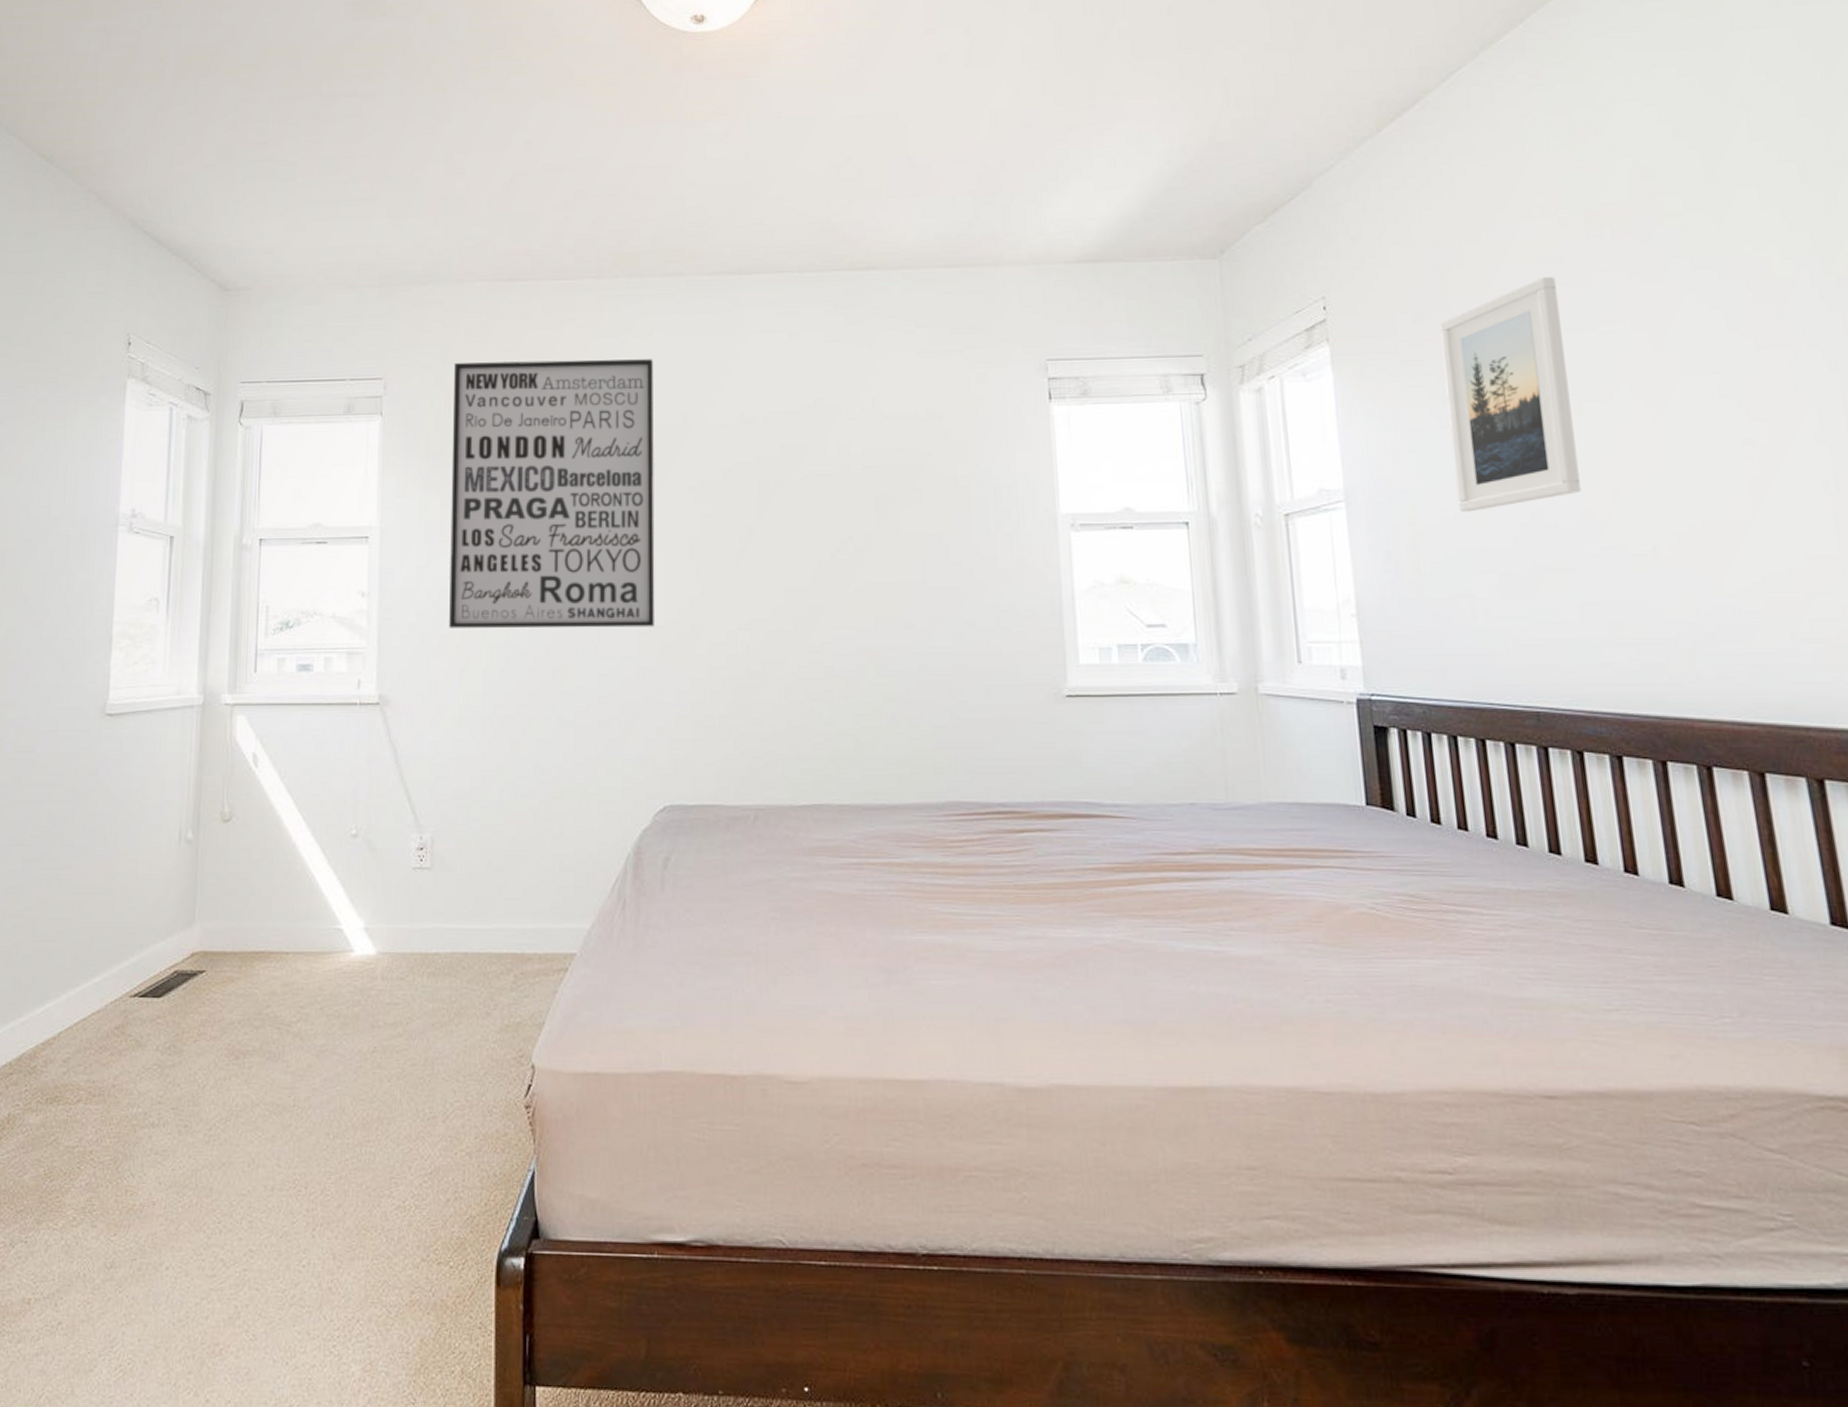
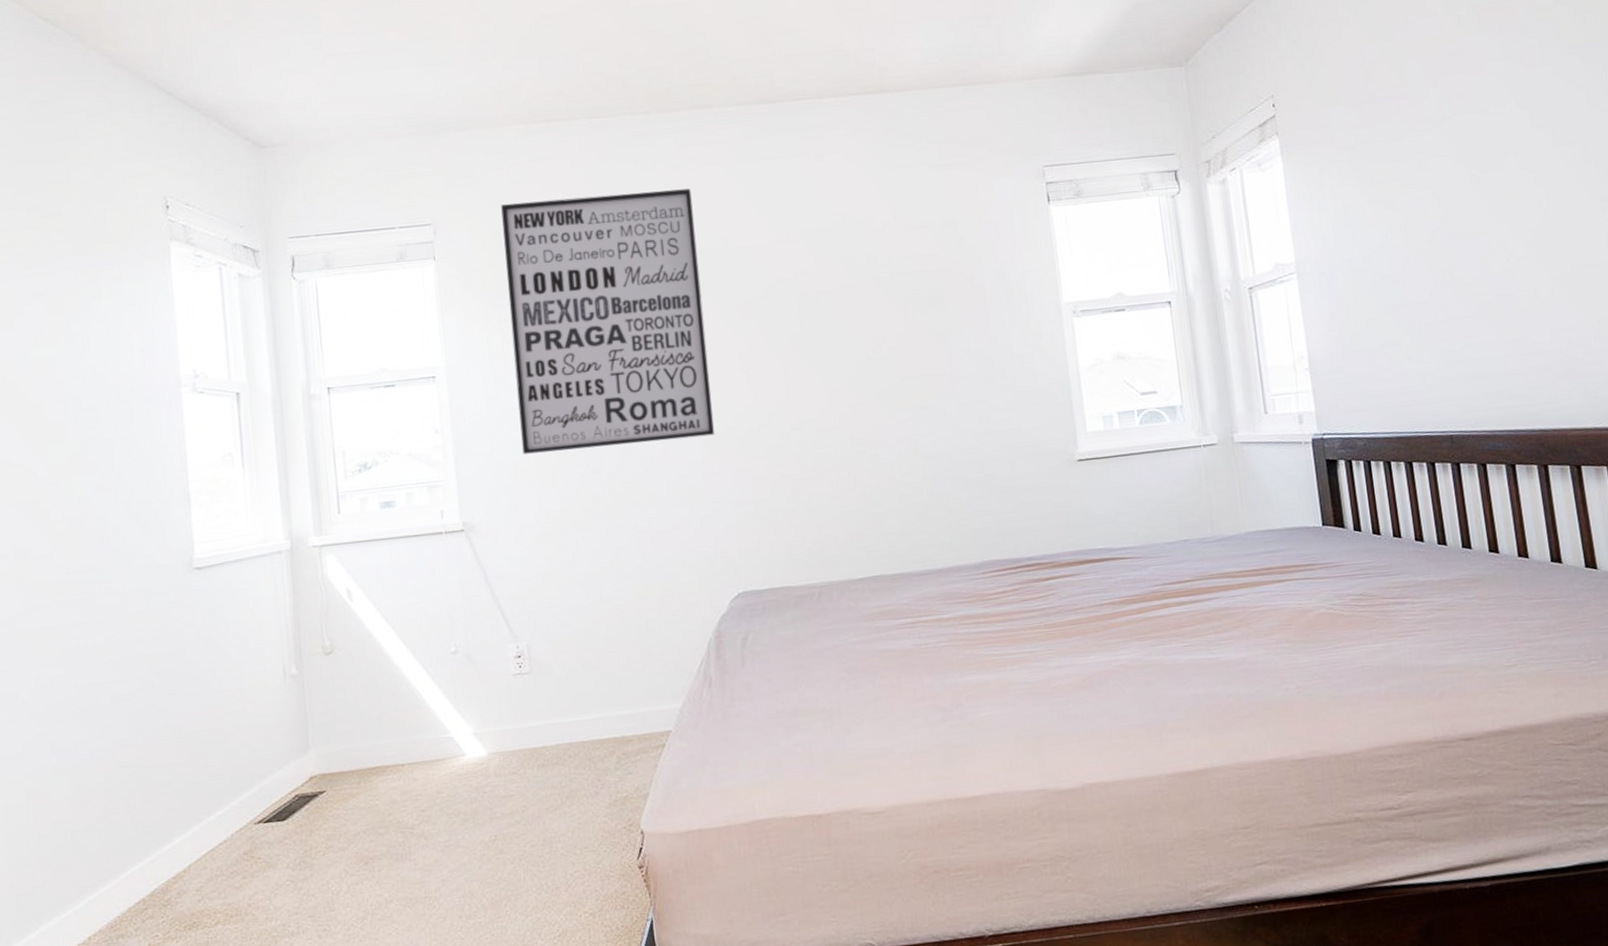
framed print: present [1439,277,1581,512] -> none [1366,68,1480,275]

